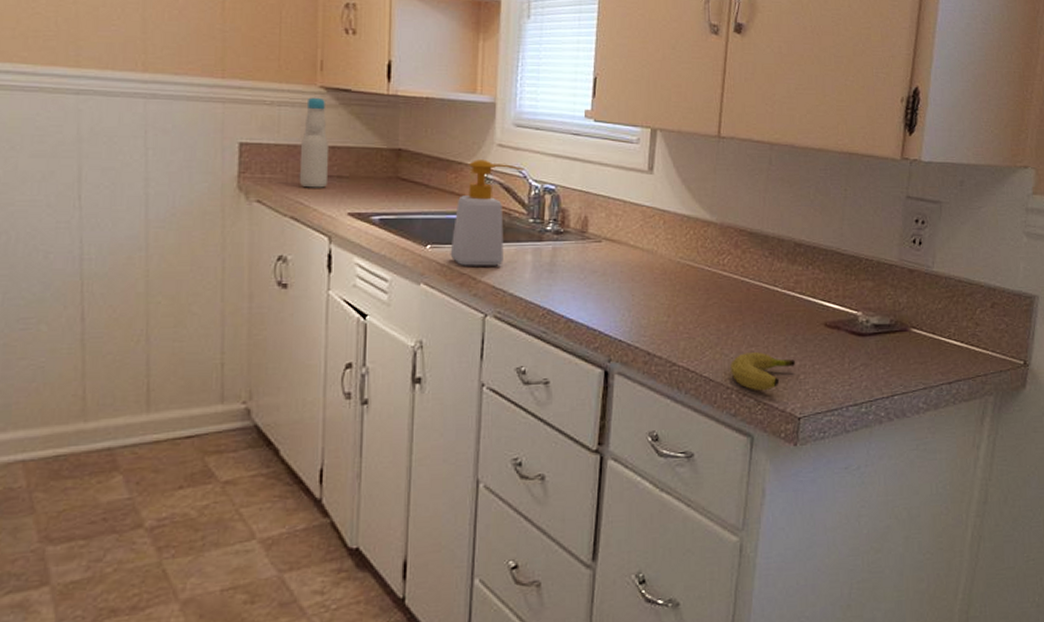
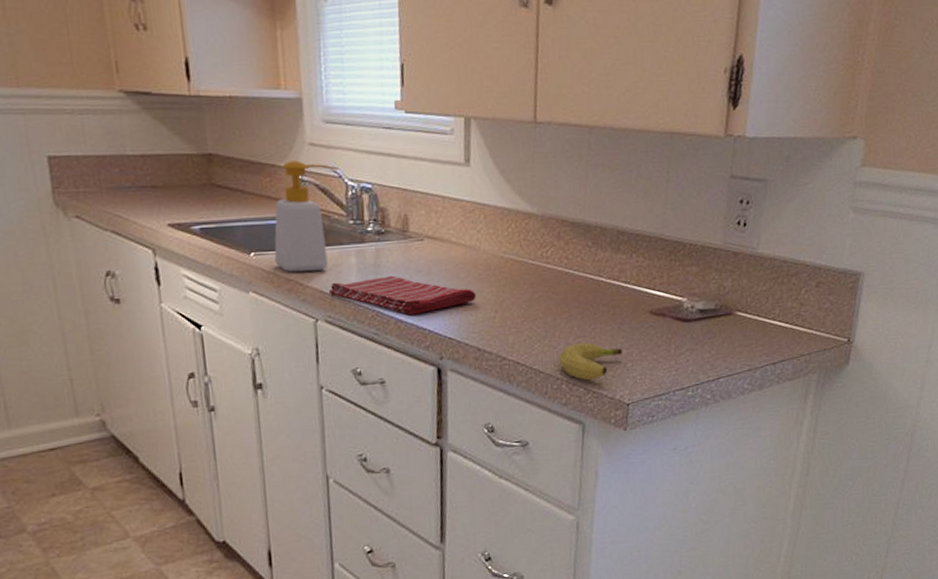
bottle: present [299,96,330,188] -> none [108,101,143,200]
dish towel: none [500,275,650,315] -> present [328,275,477,315]

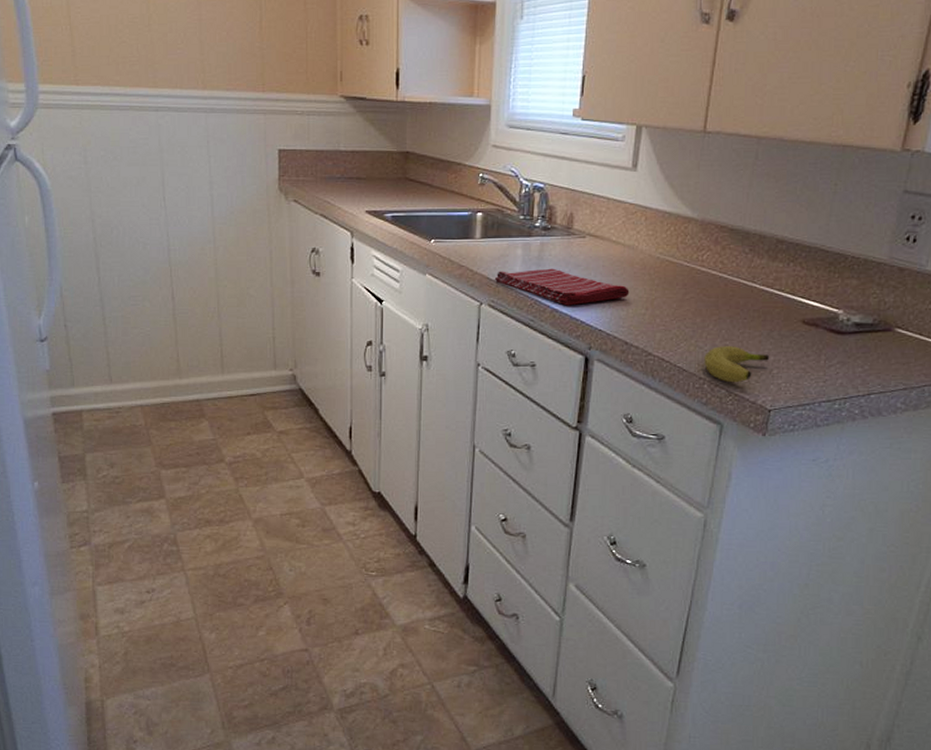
soap bottle: present [274,160,339,272] -> none [451,160,516,259]

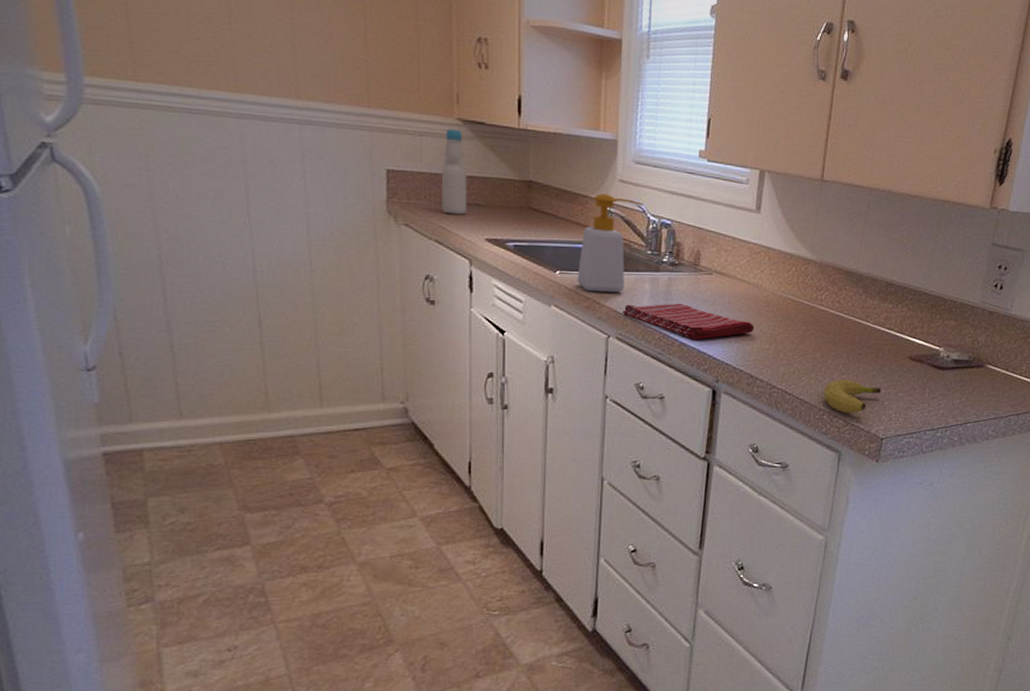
bottle: none [326,105,350,189] -> present [441,127,468,215]
soap bottle: none [451,160,516,259] -> present [577,193,643,292]

